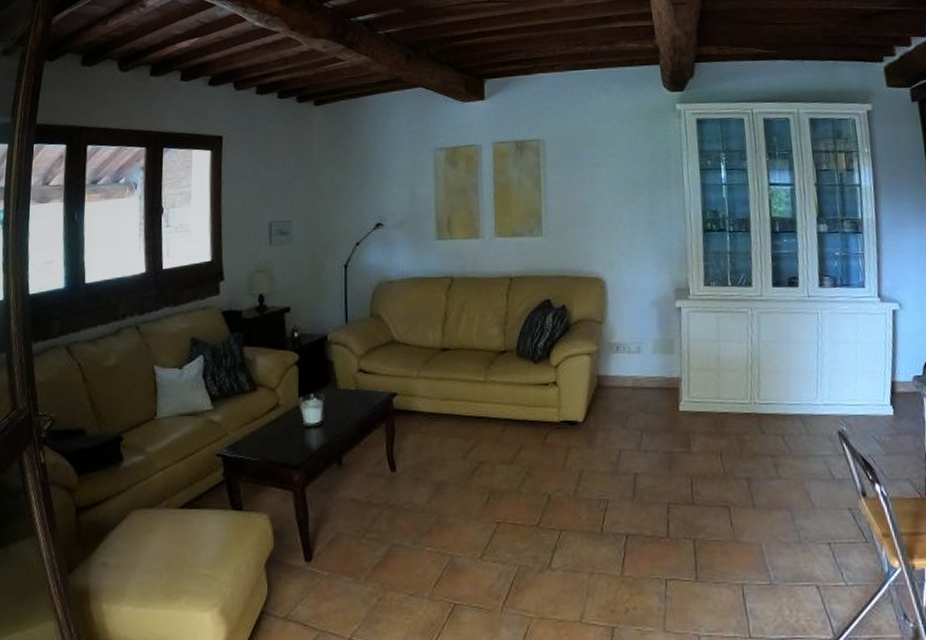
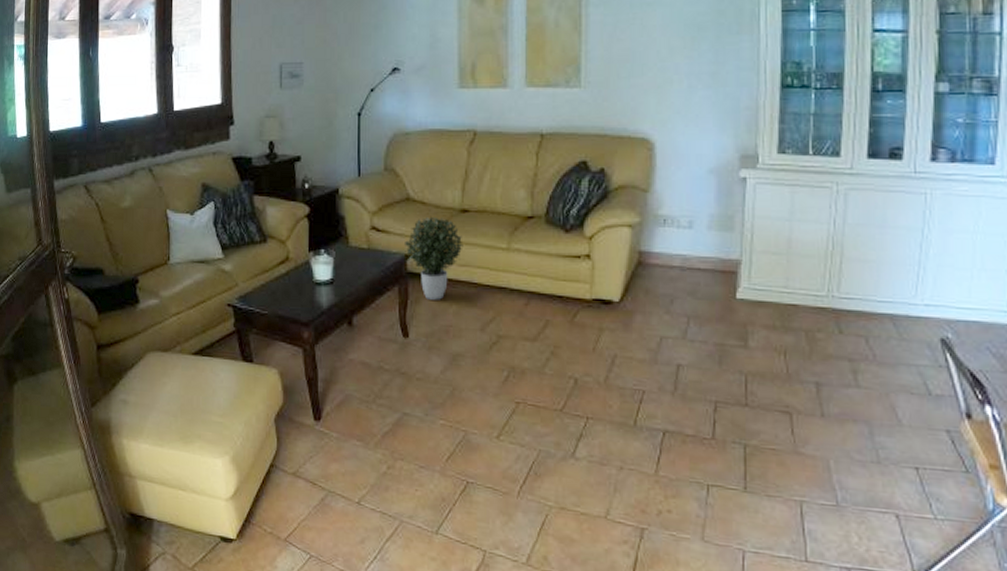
potted plant: none [391,356,445,434] -> present [405,216,463,300]

